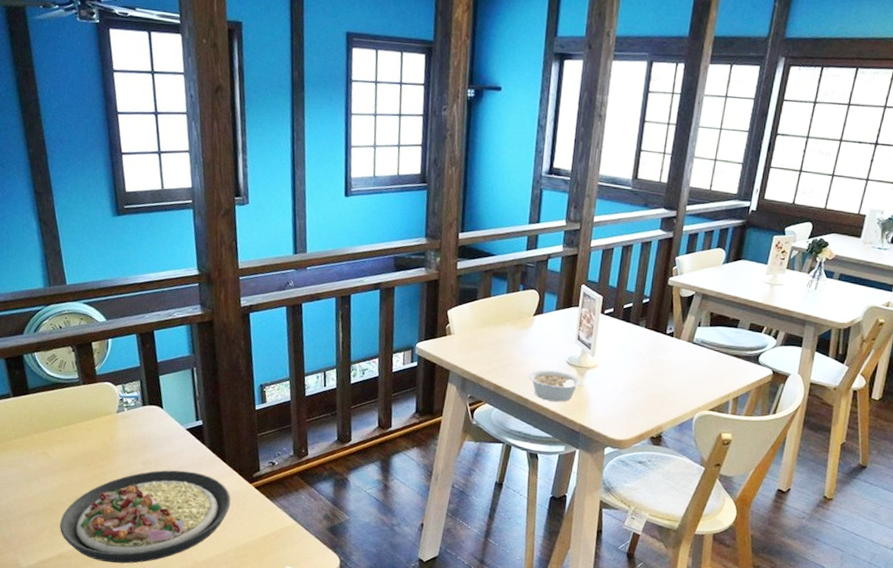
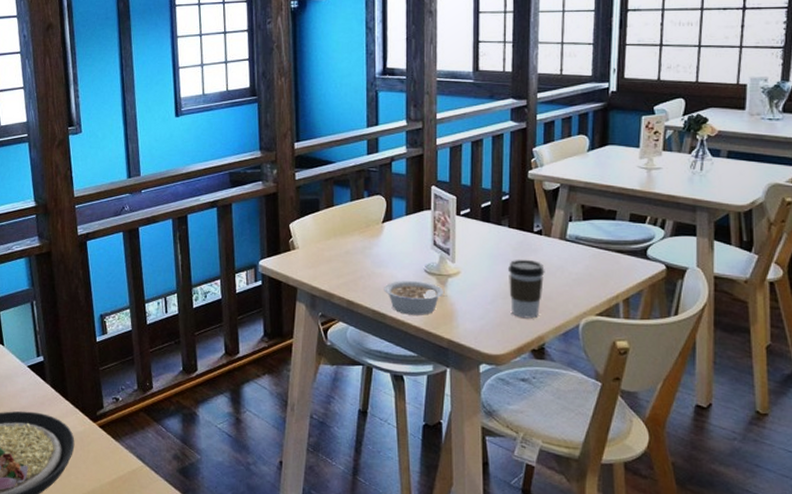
coffee cup: none [638,357,672,410] -> present [507,259,545,319]

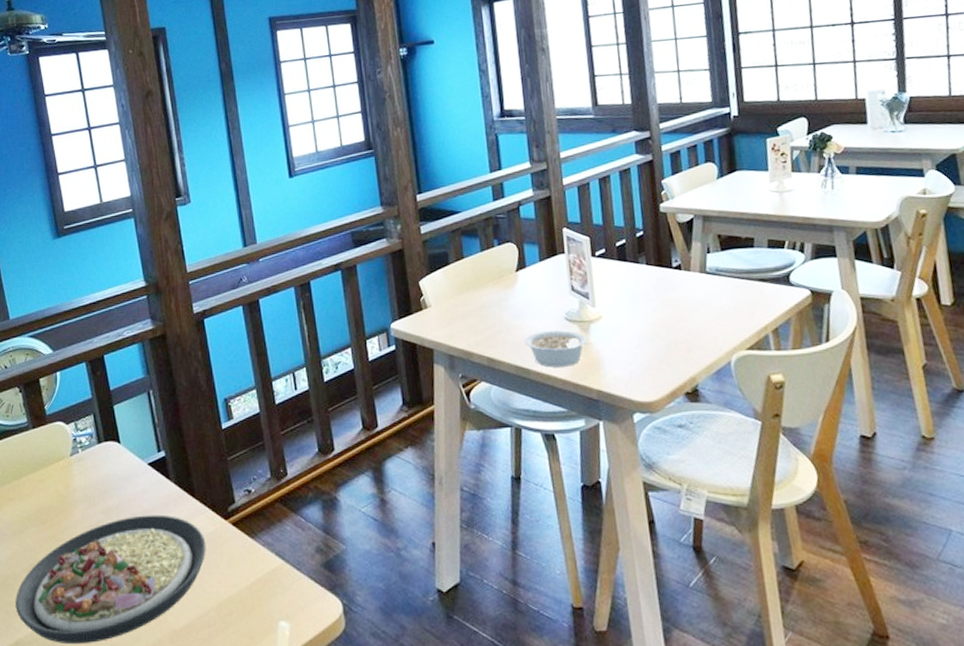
coffee cup: present [507,259,545,319] -> none [650,296,689,360]

